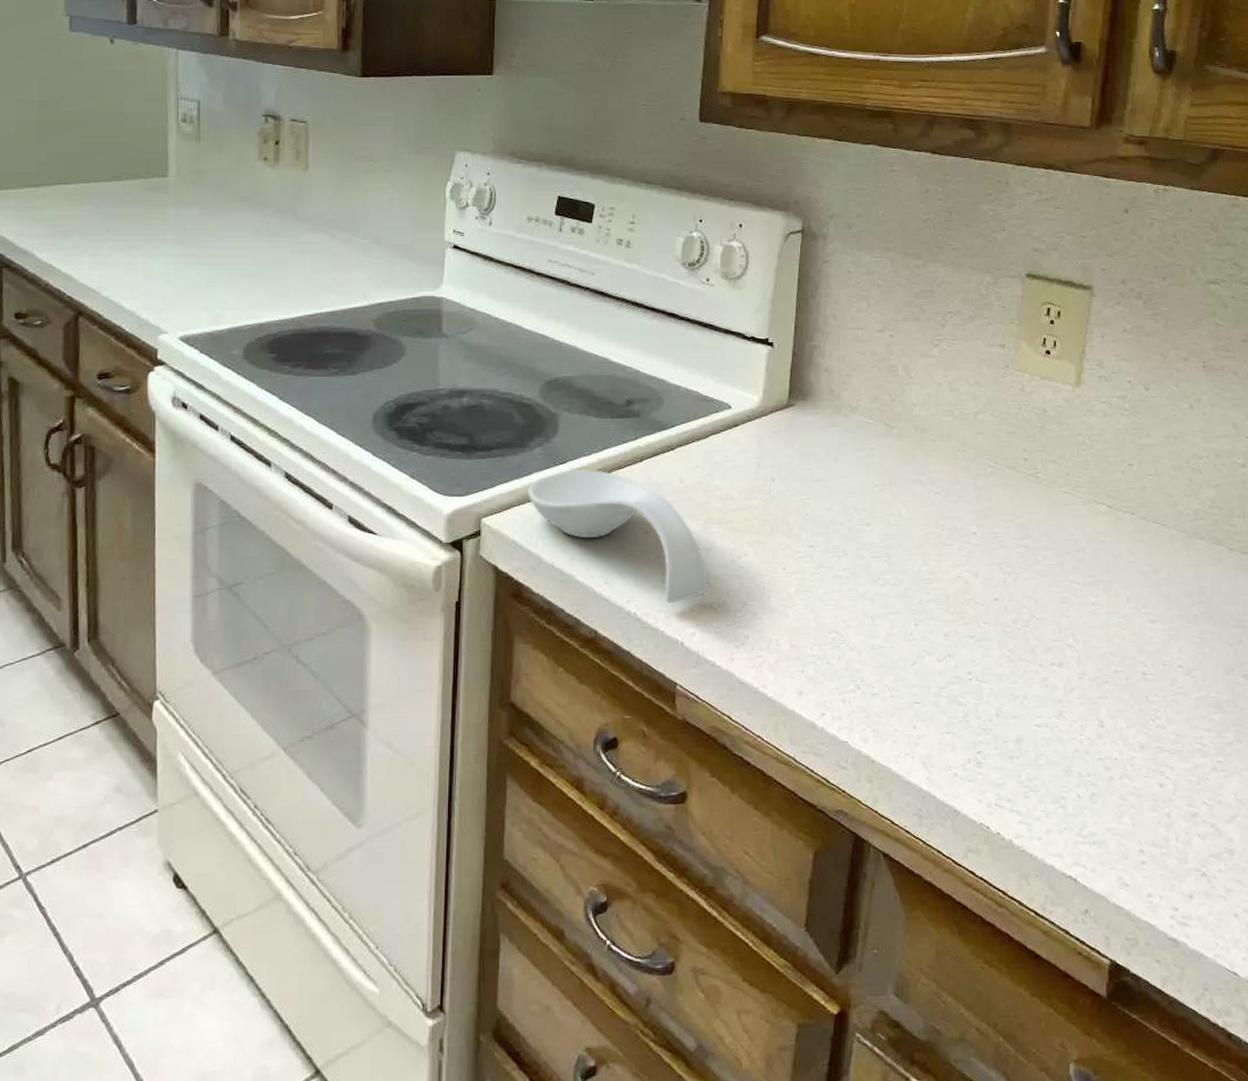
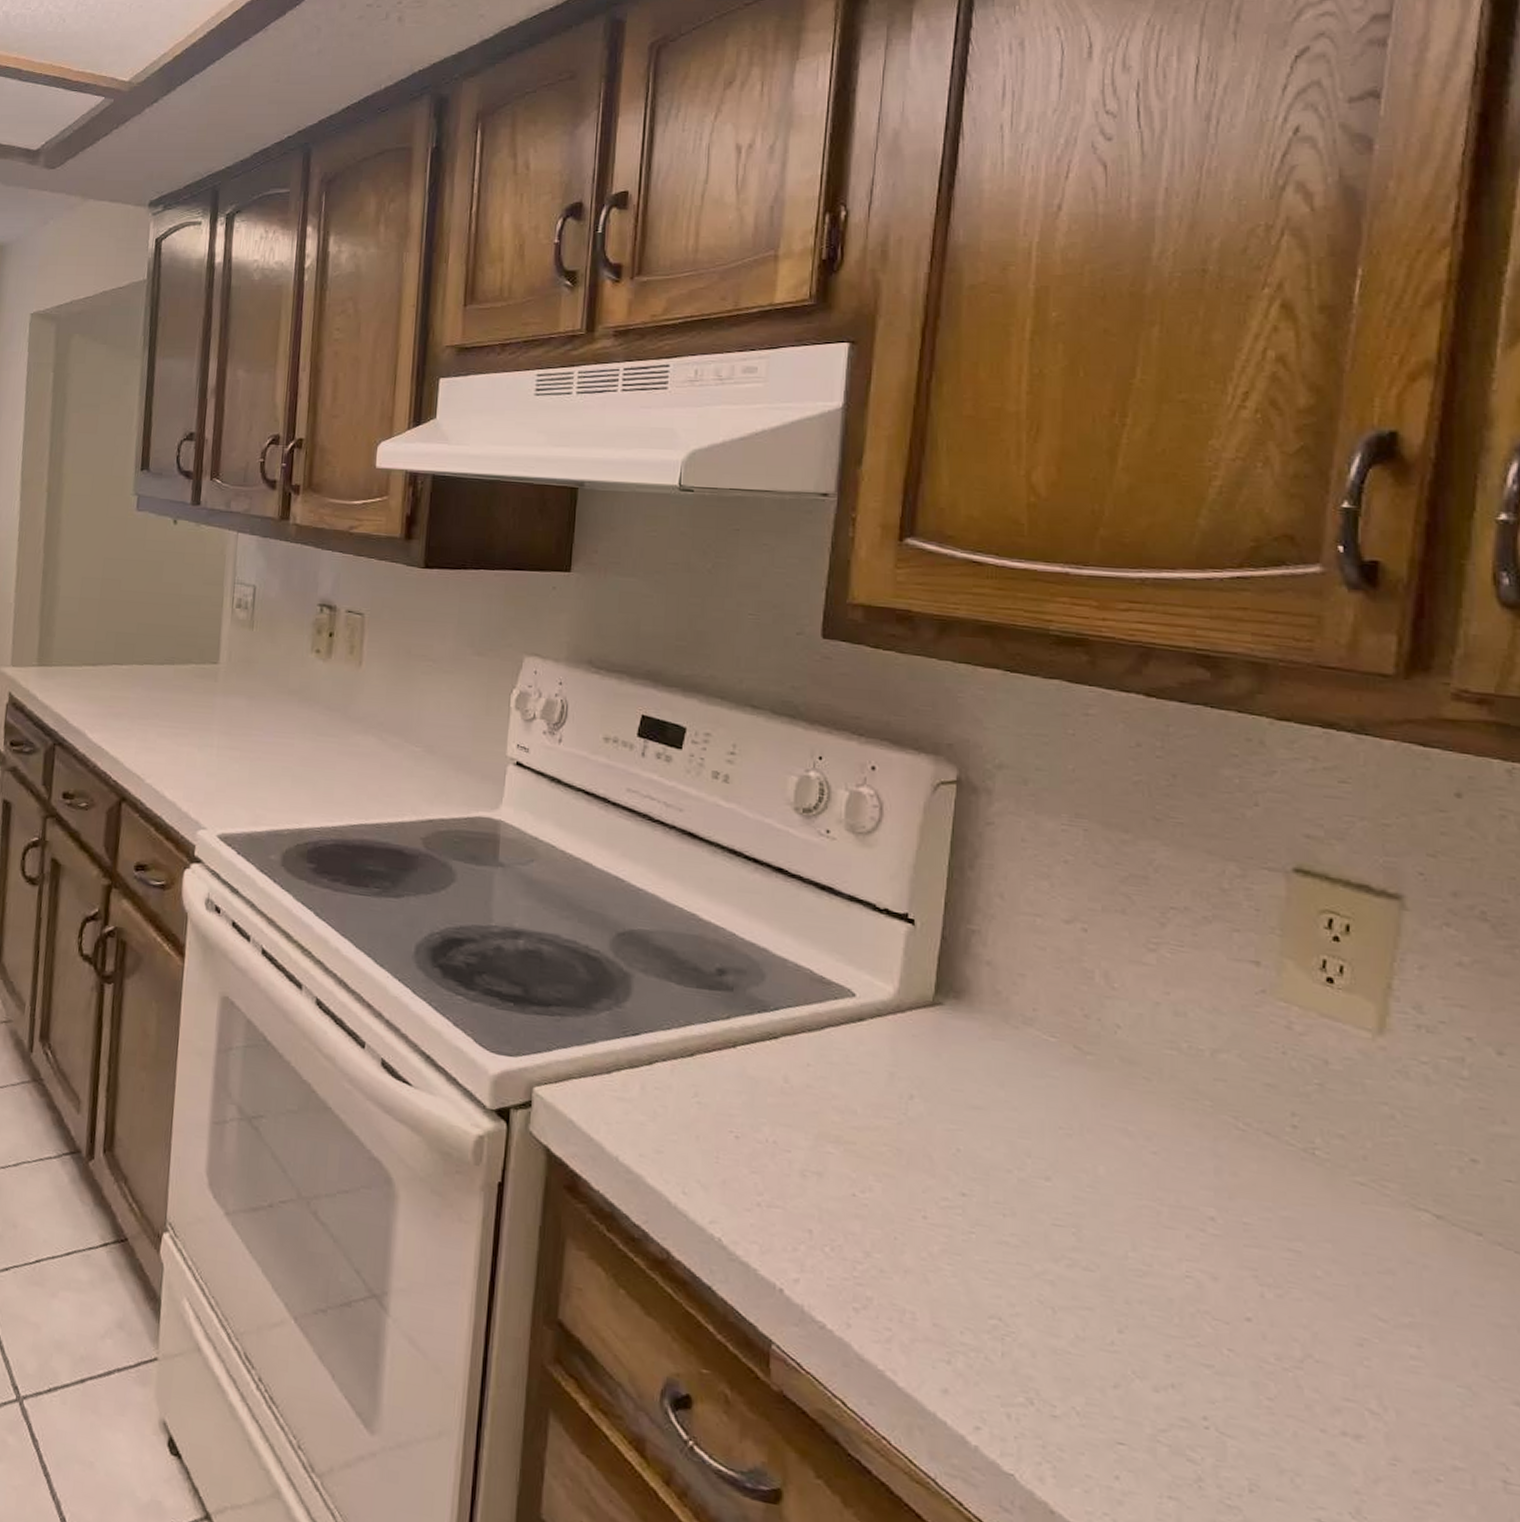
spoon rest: present [528,469,708,604] -> none [591,1045,819,1236]

